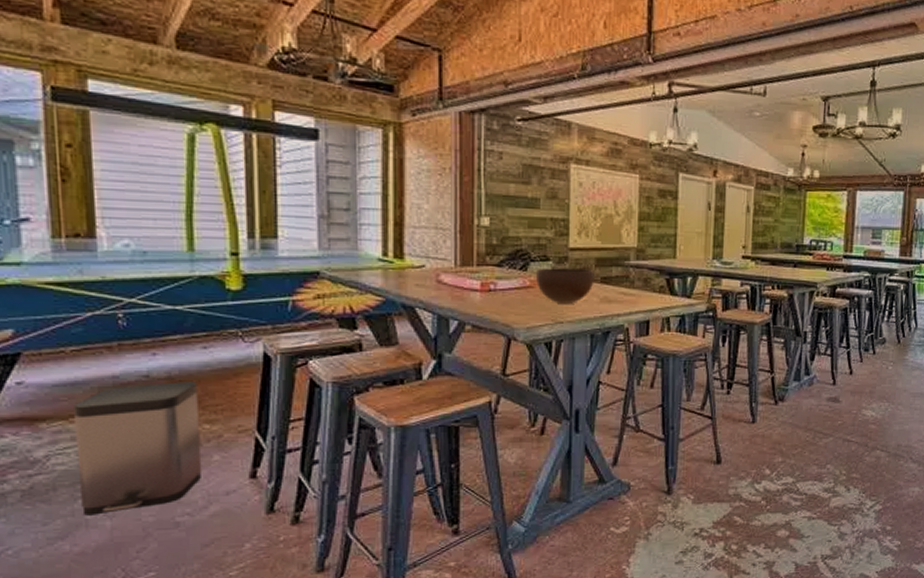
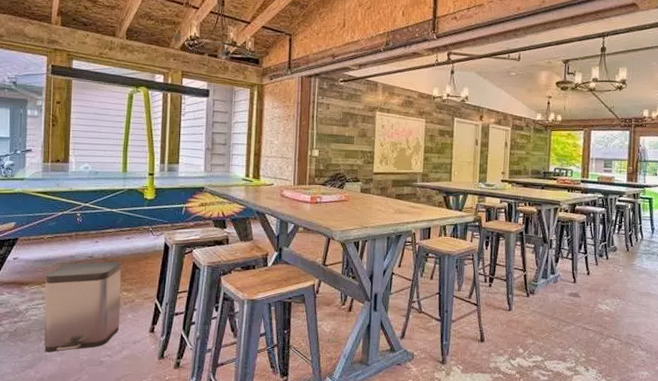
bowl: present [536,268,595,305] -> none [349,187,391,214]

